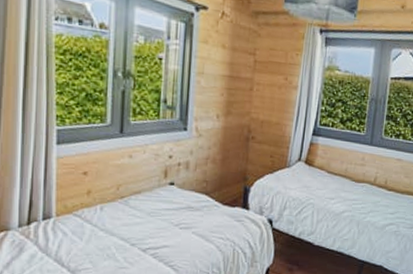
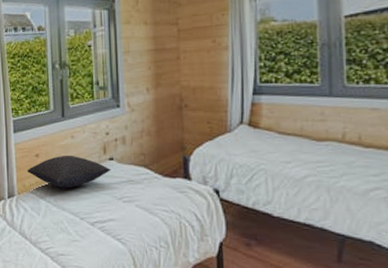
pillow: none [71,175,171,212] -> present [27,155,111,188]

